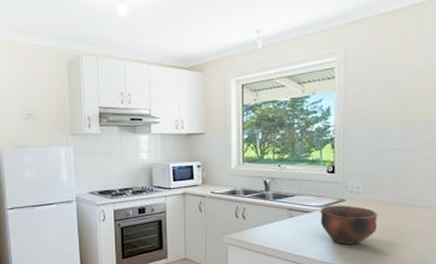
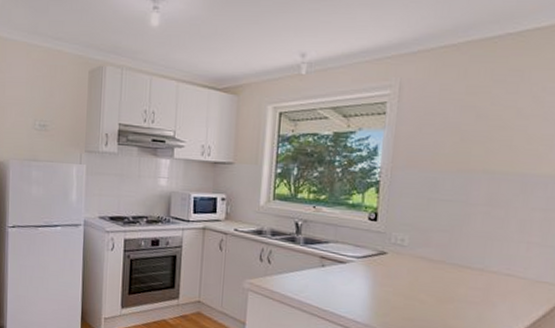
bowl: present [320,205,378,245] -> none [355,257,424,305]

